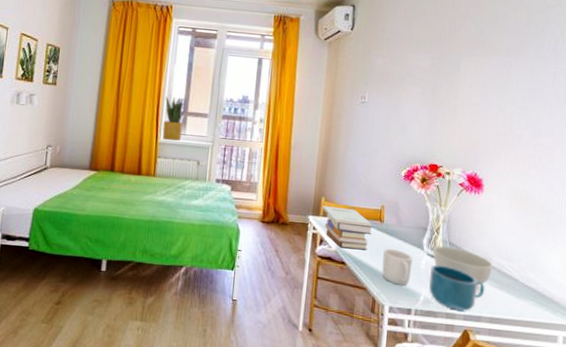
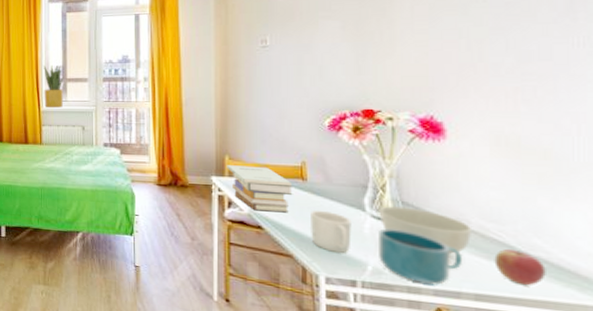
apple: none [504,281,535,310] -> present [494,248,546,286]

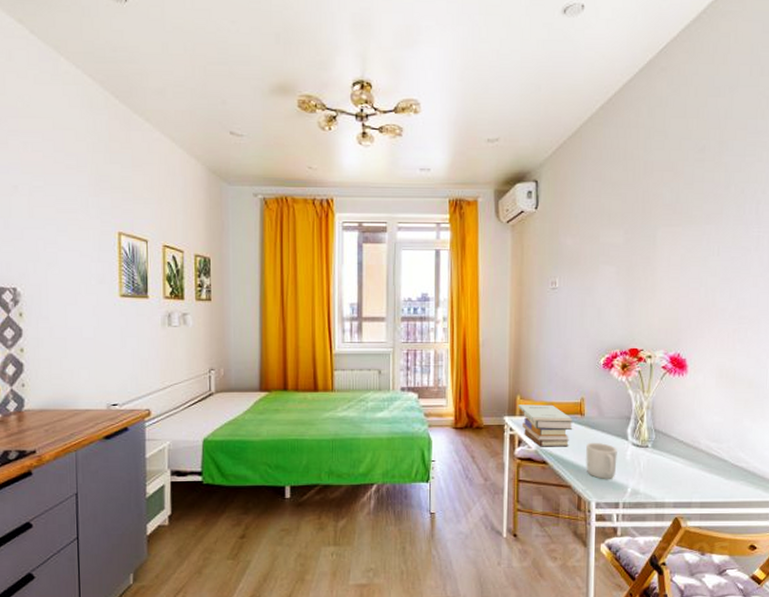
planter: present [44,65,65,109] -> none [336,303,360,351]
bowl: present [378,205,473,254] -> none [638,433,702,471]
cup: present [379,228,463,285] -> none [636,454,694,499]
apple: present [494,248,546,286] -> none [714,462,746,491]

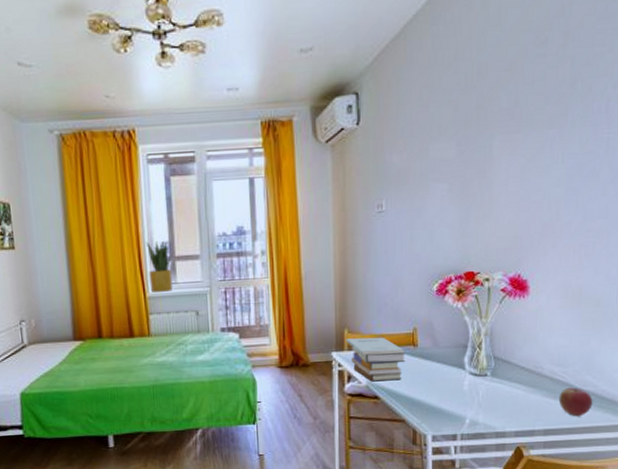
planter: none [336,303,360,351] -> present [147,241,173,293]
mug: present [586,442,617,479] -> none [420,373,454,411]
apple: none [714,462,746,491] -> present [558,387,593,417]

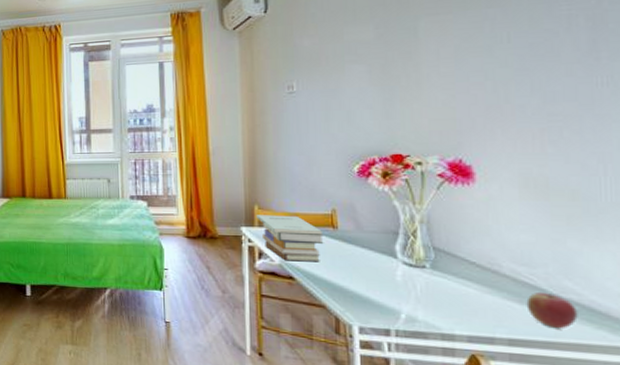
planter: present [147,241,173,293] -> none [66,116,88,161]

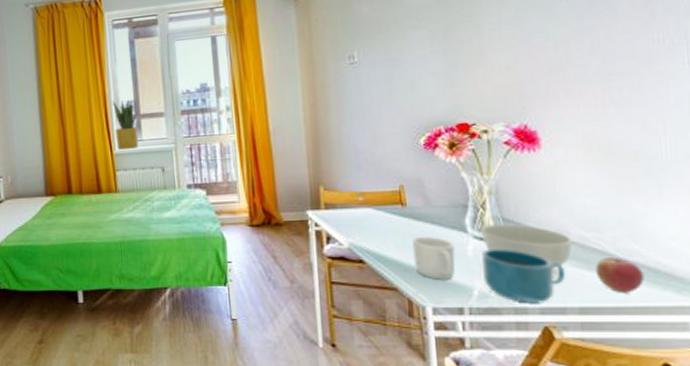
planter: none [66,116,88,161] -> present [113,100,139,151]
books: present [256,215,324,262] -> none [322,194,393,244]
mug: none [342,258,384,301] -> present [412,236,456,280]
bowl: none [410,251,504,299] -> present [480,223,573,268]
cup: none [411,275,496,331] -> present [482,248,566,304]

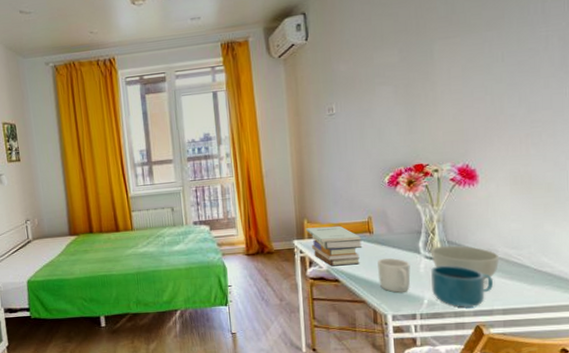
planter: present [113,100,139,151] -> none [127,149,151,194]
books: none [322,194,393,244] -> present [306,225,363,267]
apple: present [595,256,644,293] -> none [515,268,551,296]

